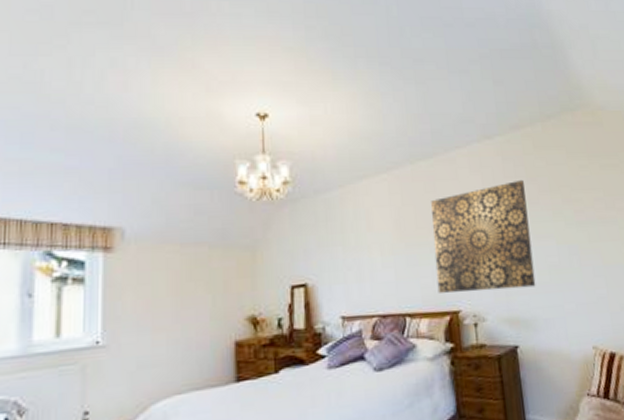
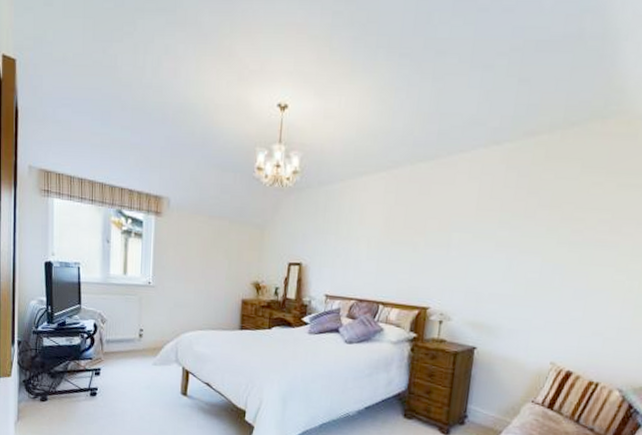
wall art: present [431,179,536,293] -> none [412,191,524,298]

